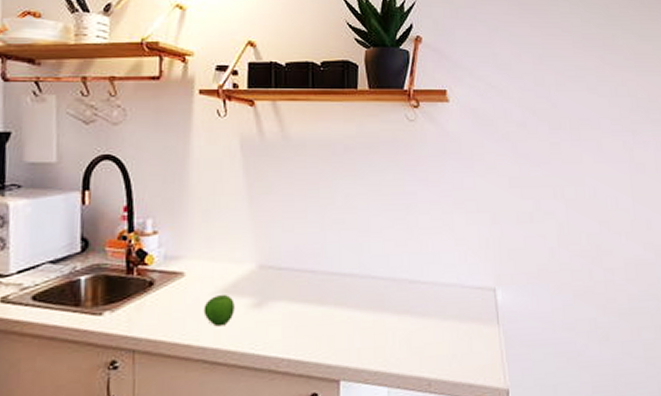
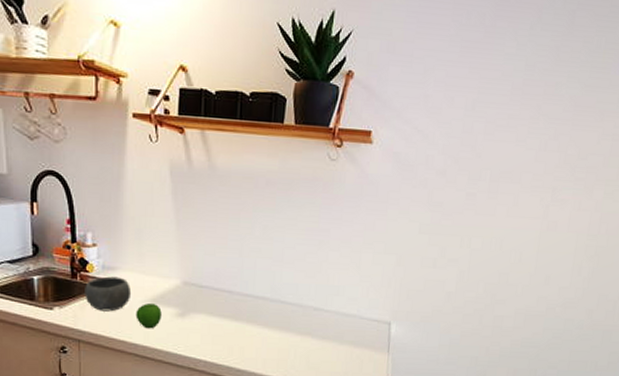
bowl: none [142,267,199,311] -> present [85,276,132,312]

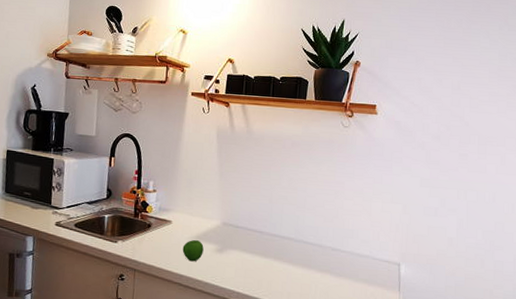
bowl: present [85,276,132,312] -> none [143,216,181,246]

